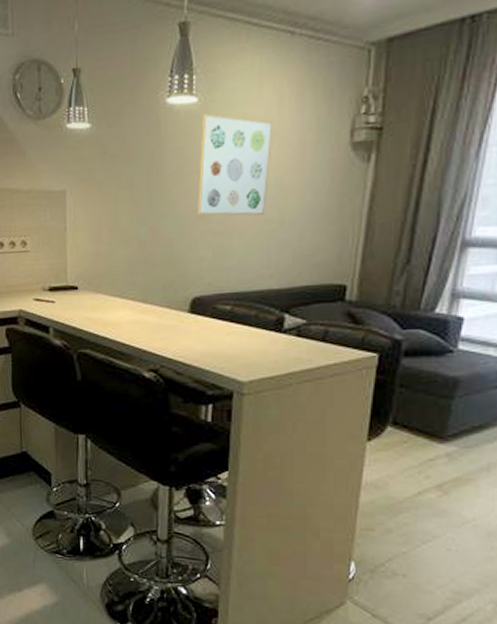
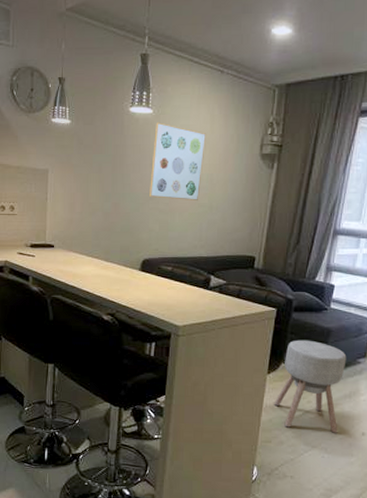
ottoman: none [377,394,483,519] -> present [274,340,347,433]

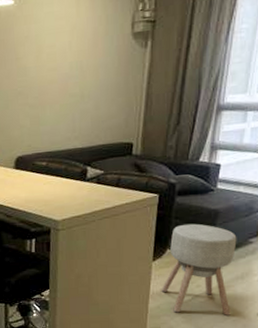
wall art: present [150,122,207,200] -> none [17,13,73,93]

